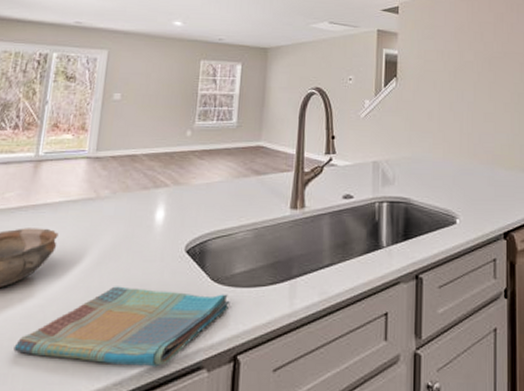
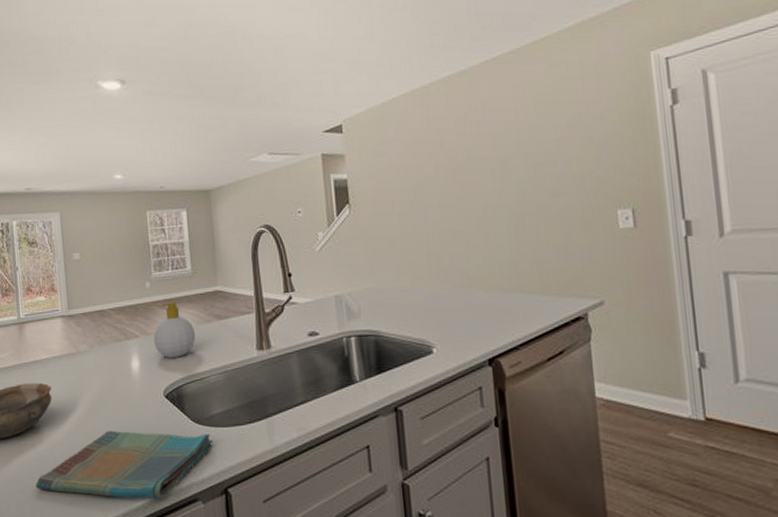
soap bottle: none [184,152,231,211] -> present [153,301,196,358]

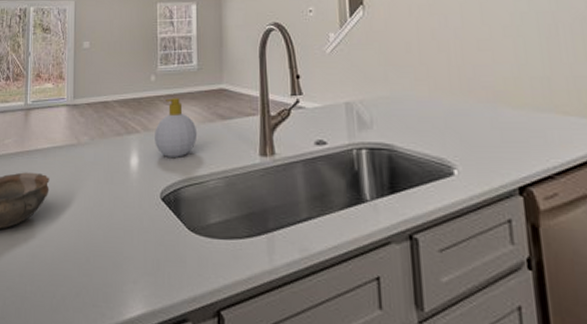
dish towel: present [36,430,213,500] -> none [24,231,208,315]

